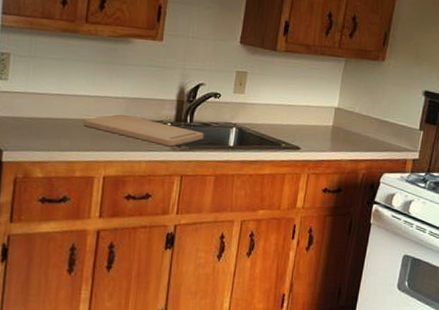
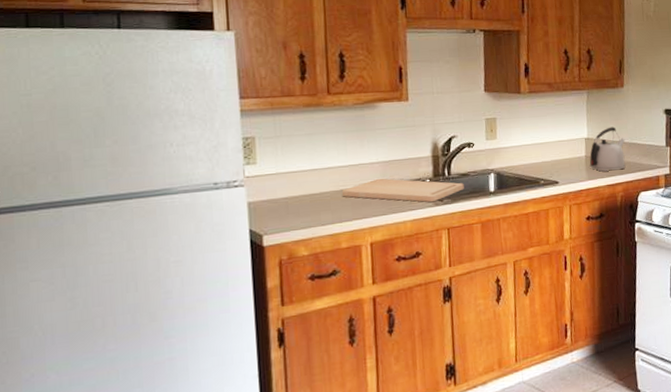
kettle: none [335,100,377,147] -> present [589,126,626,172]

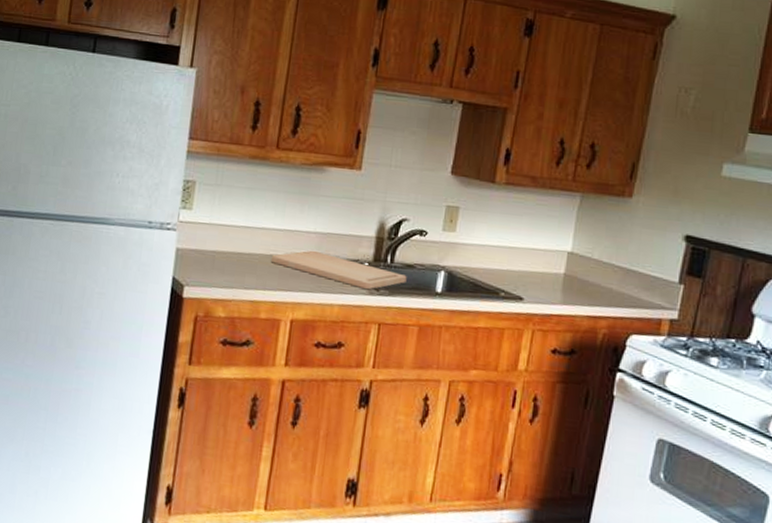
kettle: present [589,126,626,172] -> none [567,244,623,300]

